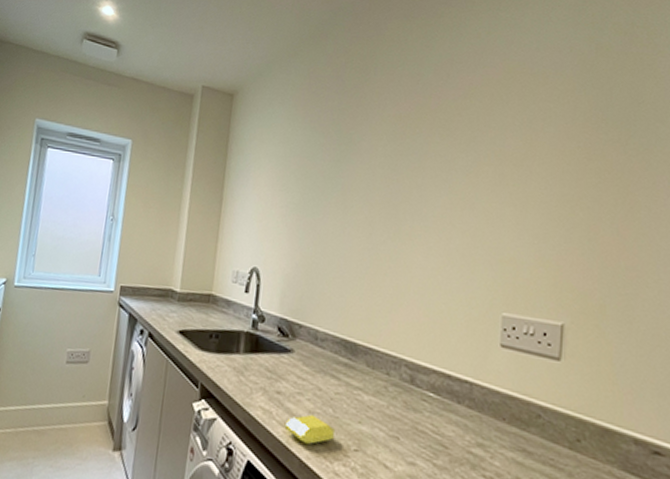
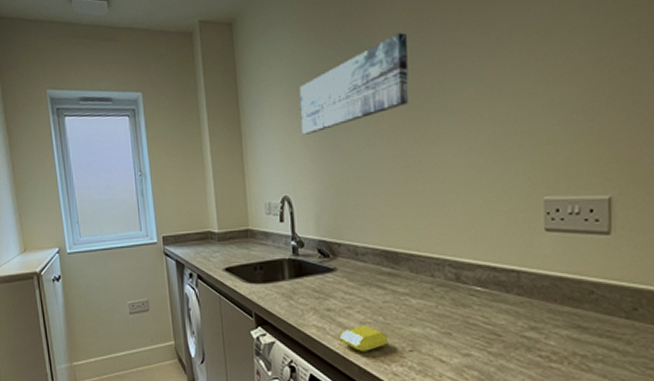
wall art: none [281,135,395,212] -> present [299,32,409,135]

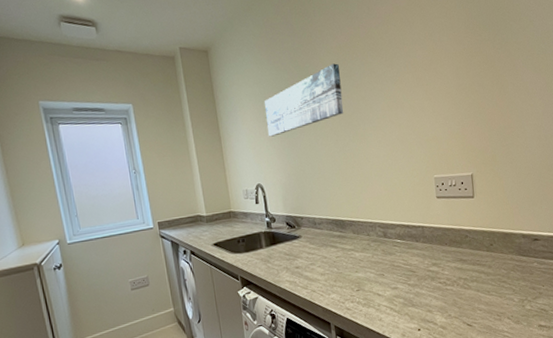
soap bar: present [339,325,388,353] -> none [306,275,342,297]

